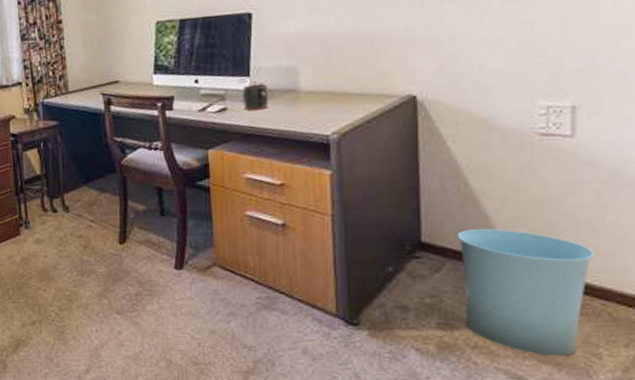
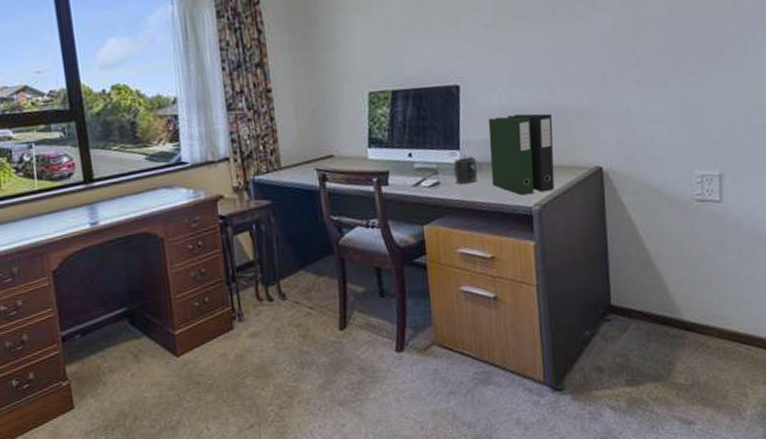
binder: none [282,39,358,124] -> present [488,113,554,196]
waste bin: present [457,229,596,356] -> none [639,288,740,400]

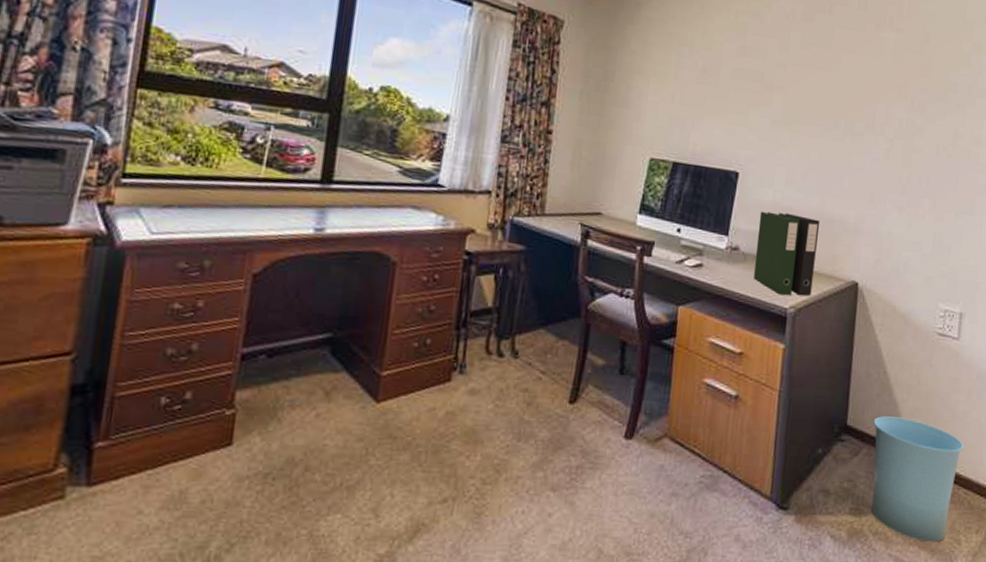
mug: present [453,157,478,184] -> none [718,244,743,272]
waste bin: none [639,288,740,400] -> present [871,416,964,542]

